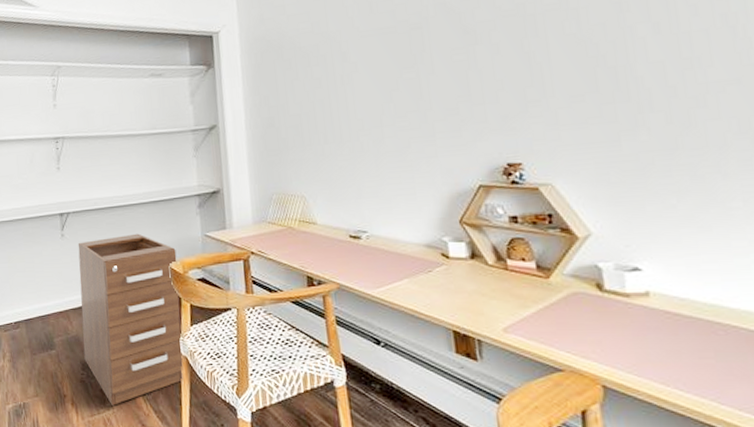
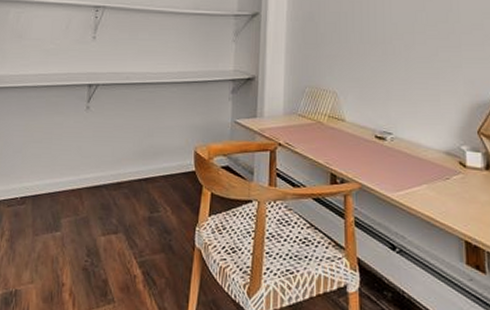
filing cabinet: present [78,233,184,405] -> none [91,113,204,299]

